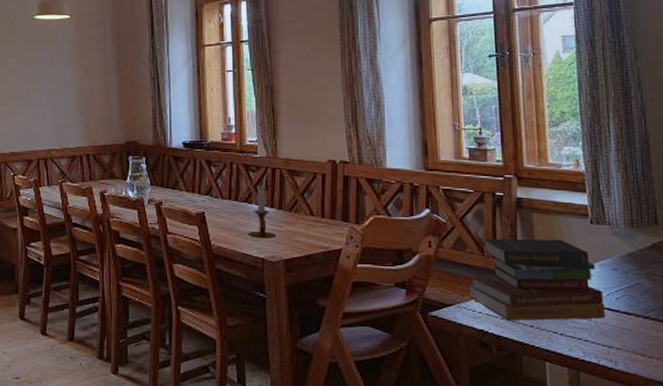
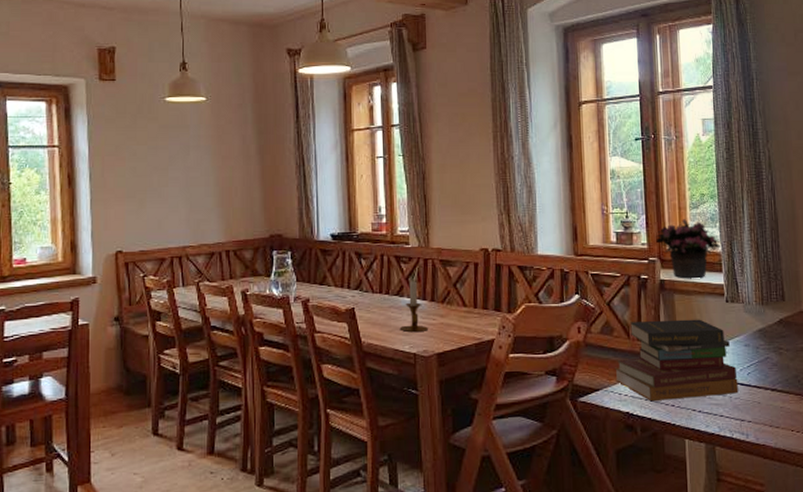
potted flower: none [512,137,584,198] -> present [656,219,720,279]

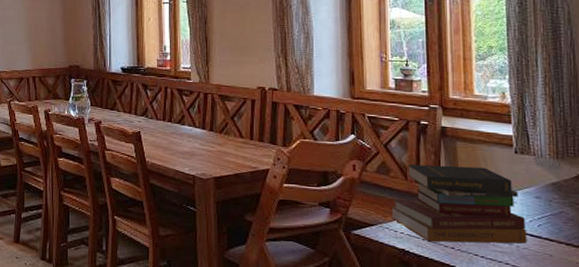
candlestick: present [399,281,428,332] -> none [180,112,206,157]
potted flower: present [656,219,720,279] -> none [438,70,510,128]

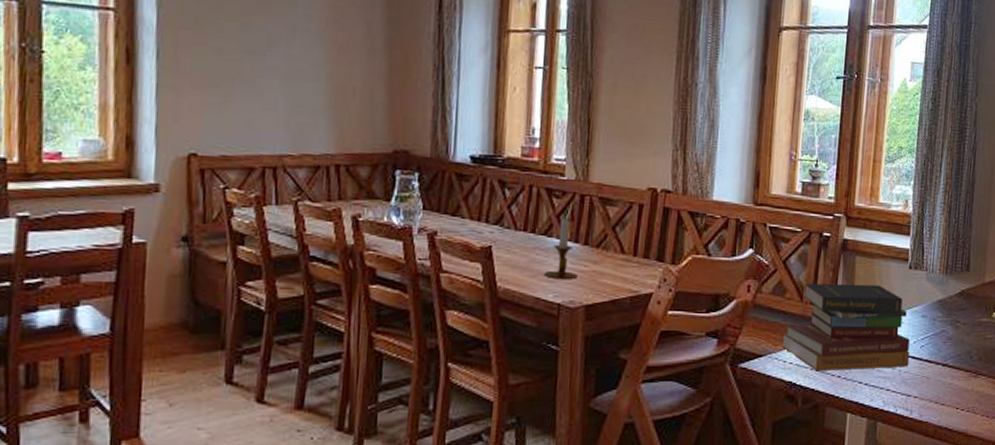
candlestick: none [180,112,206,157] -> present [543,219,577,279]

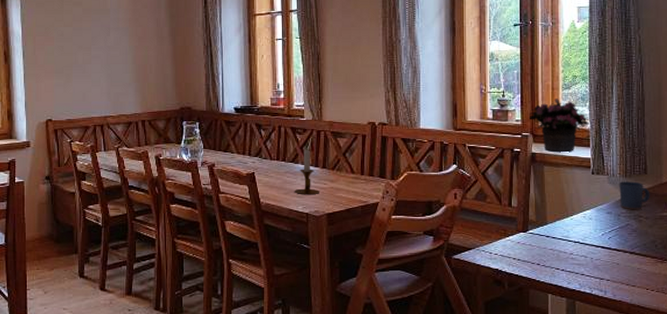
books: present [781,283,910,370] -> none [487,188,599,259]
potted flower: none [844,173,912,241] -> present [530,99,589,153]
mug: none [937,279,971,314] -> present [619,181,650,210]

